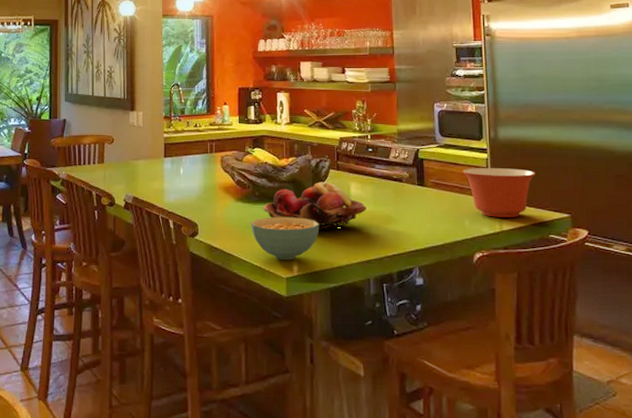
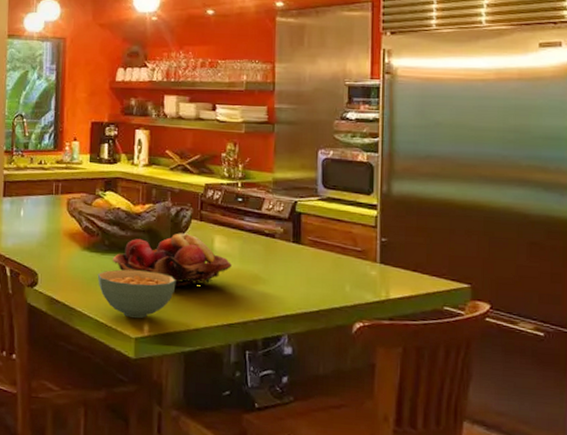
mixing bowl: present [462,168,535,218] -> none [346,226,433,285]

